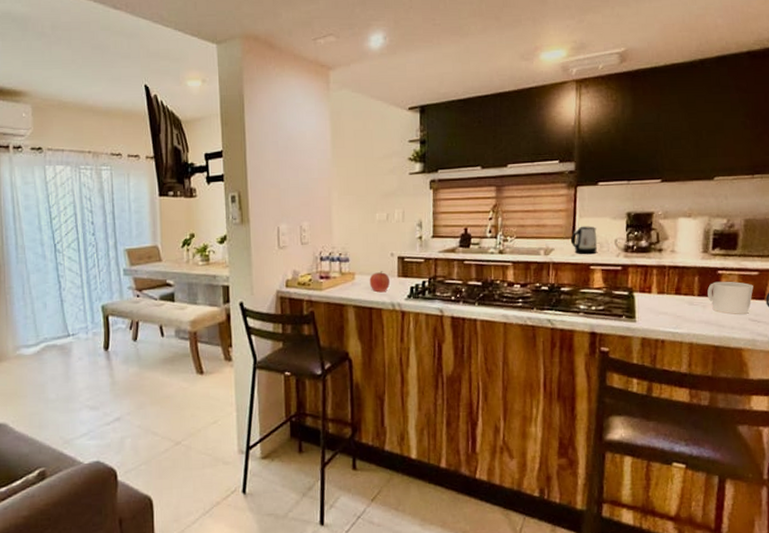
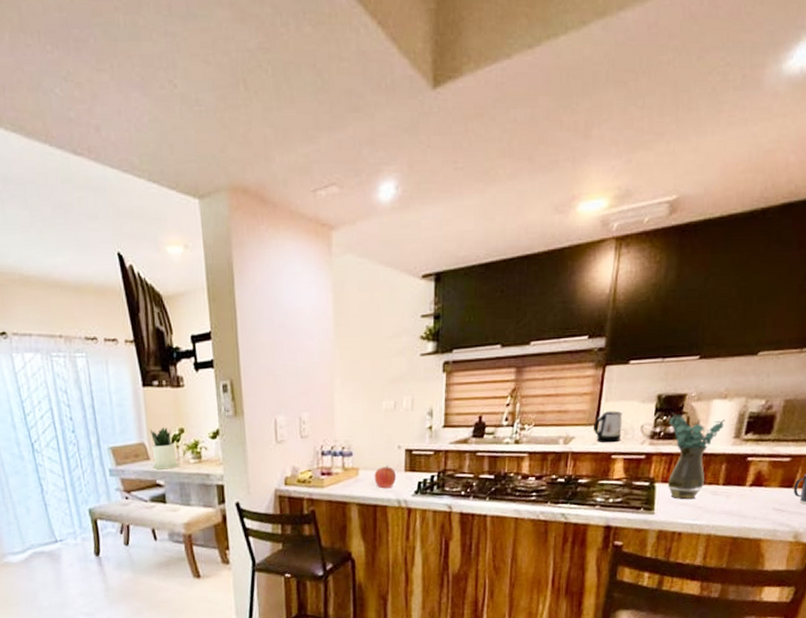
planter: none [164,232,188,271] -> present [150,427,179,470]
vase: none [640,228,692,308] -> present [667,412,725,499]
mug: present [707,281,754,315] -> none [733,468,783,504]

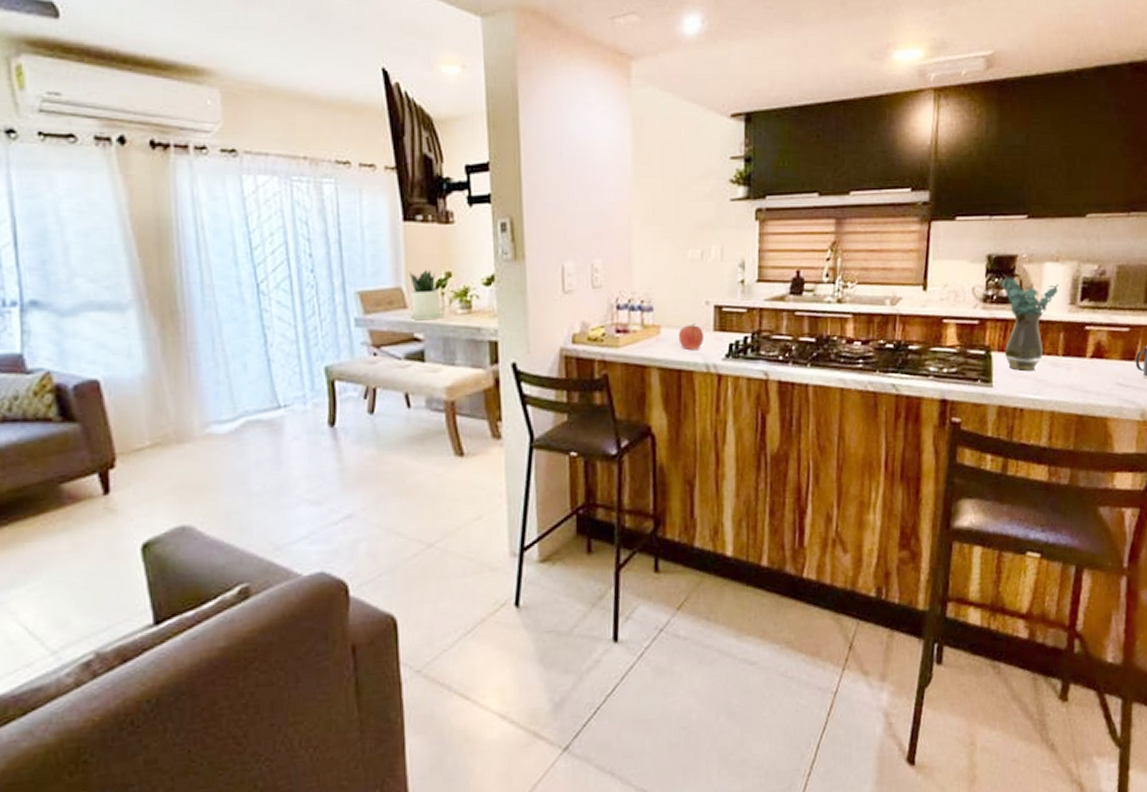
kettle: present [594,410,623,443] -> none [922,270,952,306]

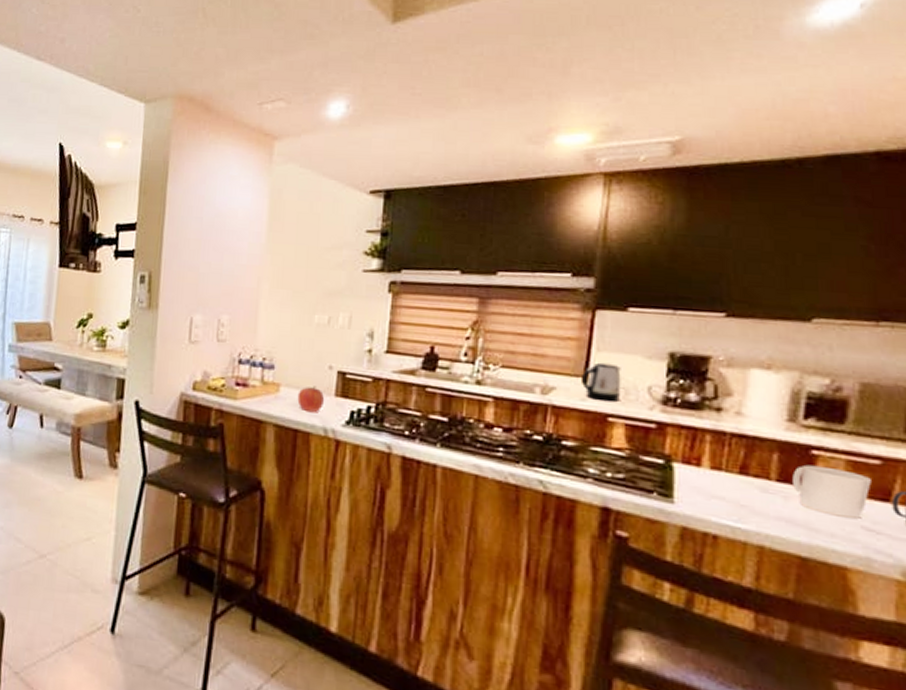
planter: present [410,270,443,321] -> none [53,310,81,354]
kettle: none [922,270,952,306] -> present [582,362,621,402]
vase: present [1001,274,1059,371] -> none [687,376,771,492]
mug: none [1073,338,1123,378] -> present [792,464,872,519]

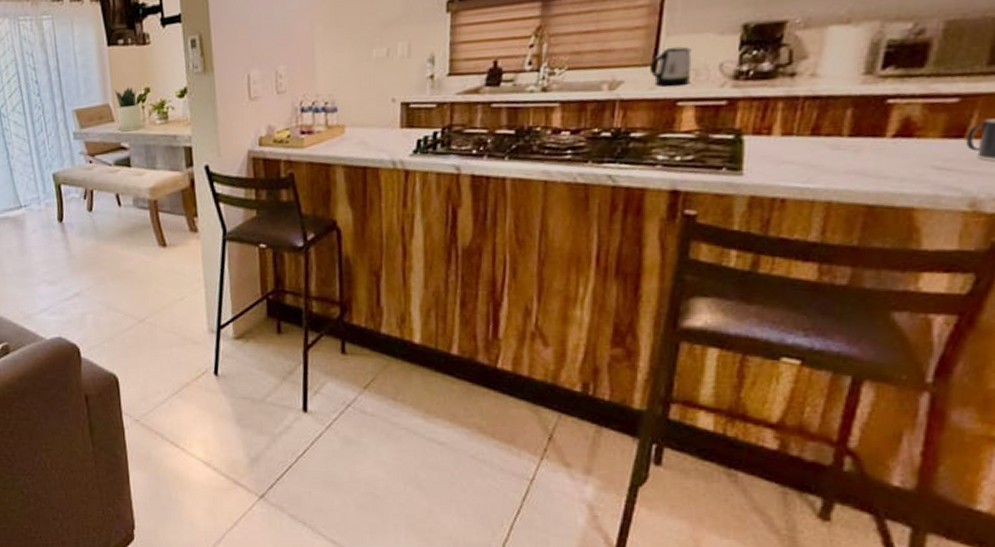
planter: none [53,310,81,354] -> present [115,87,144,132]
fruit: present [297,386,325,412] -> none [363,121,391,147]
mug: present [792,464,872,519] -> none [865,113,947,161]

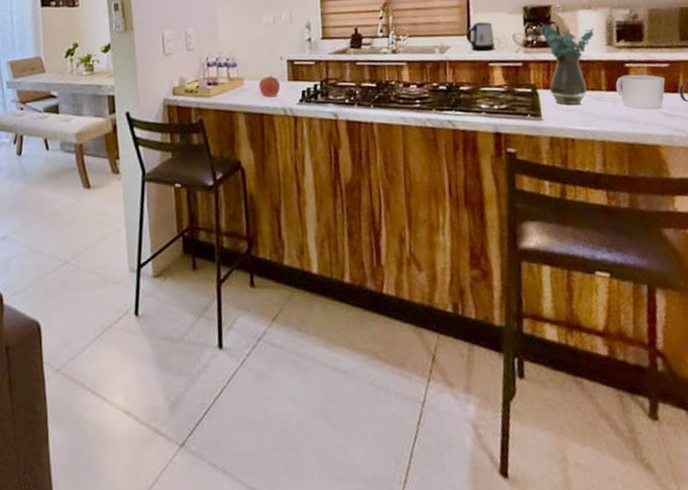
planter: present [115,87,144,132] -> none [47,42,72,82]
fruit: none [363,121,391,147] -> present [258,75,281,97]
vase: none [761,45,849,156] -> present [538,22,594,105]
mug: none [865,113,947,161] -> present [615,74,665,110]

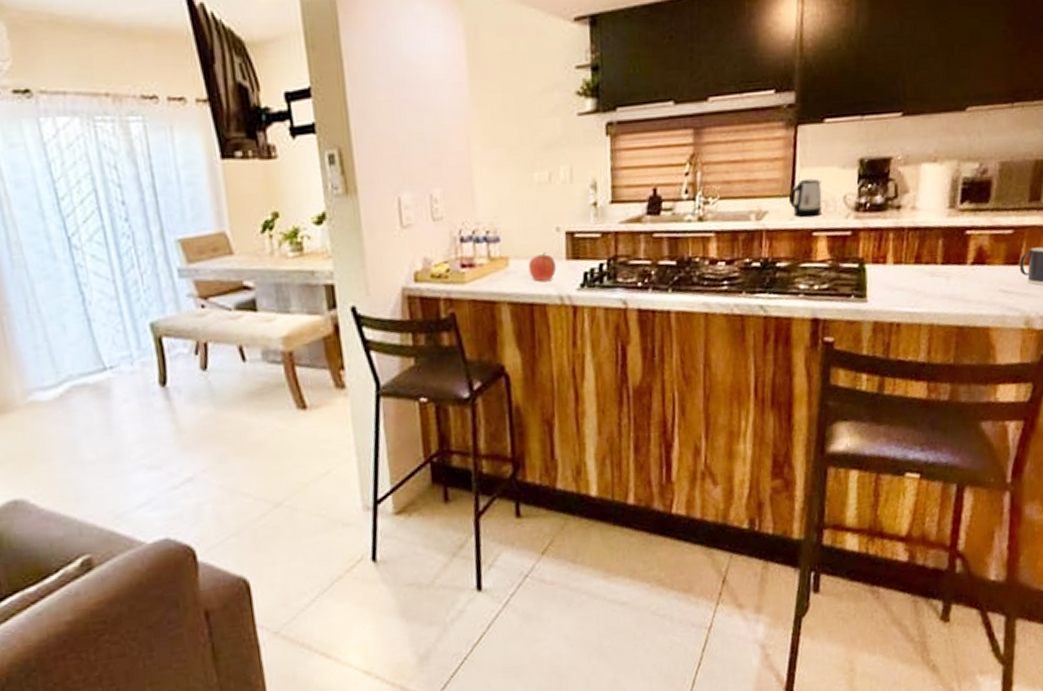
vase: present [538,22,594,105] -> none [874,179,937,283]
mug: present [615,74,665,110] -> none [953,243,1006,286]

